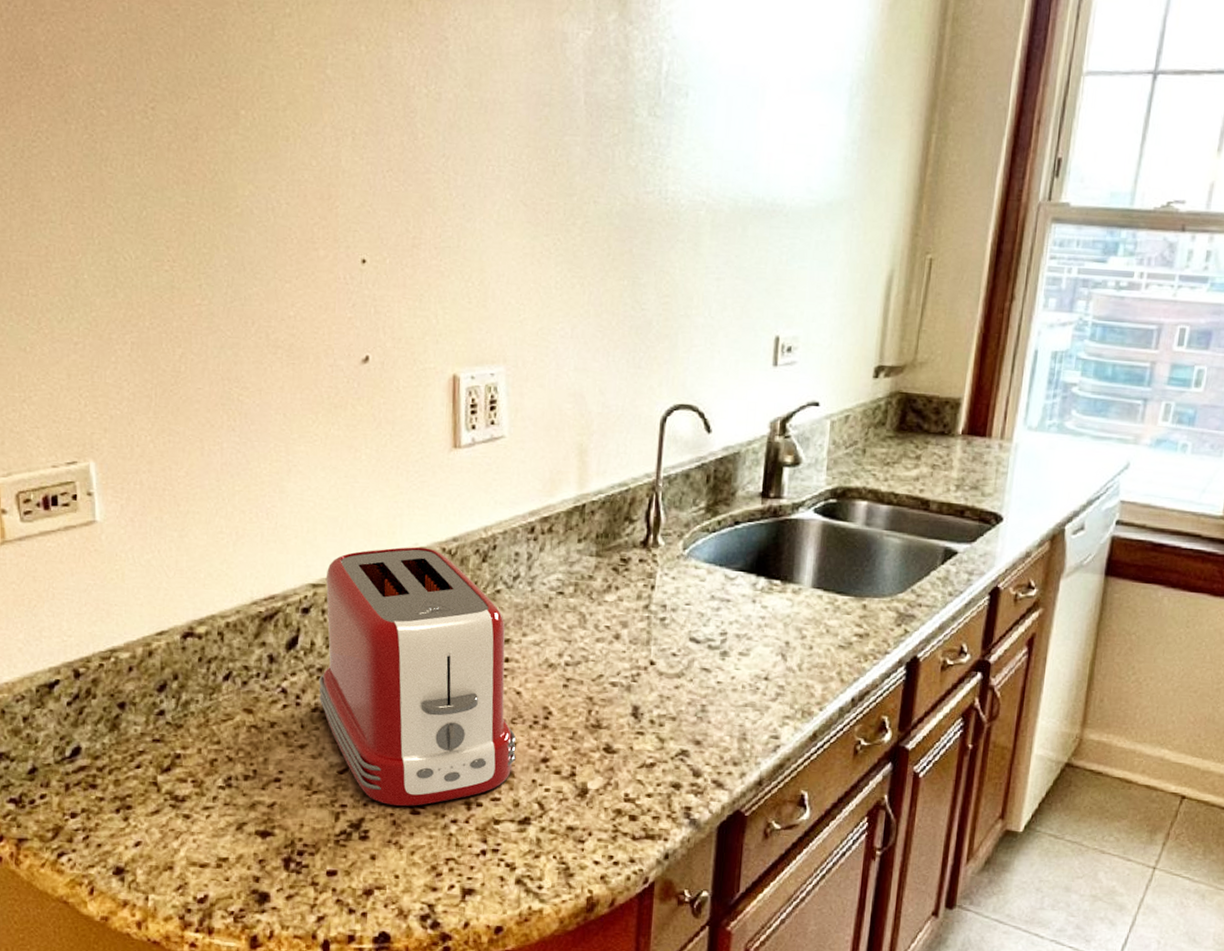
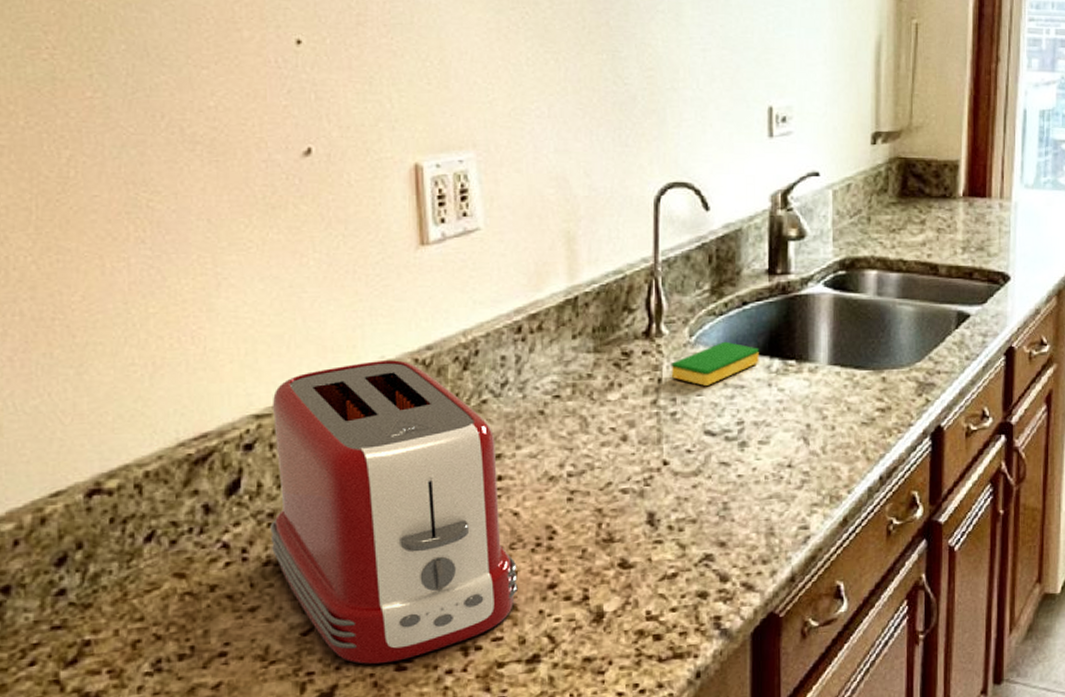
dish sponge: none [663,556,747,596] -> present [671,341,759,386]

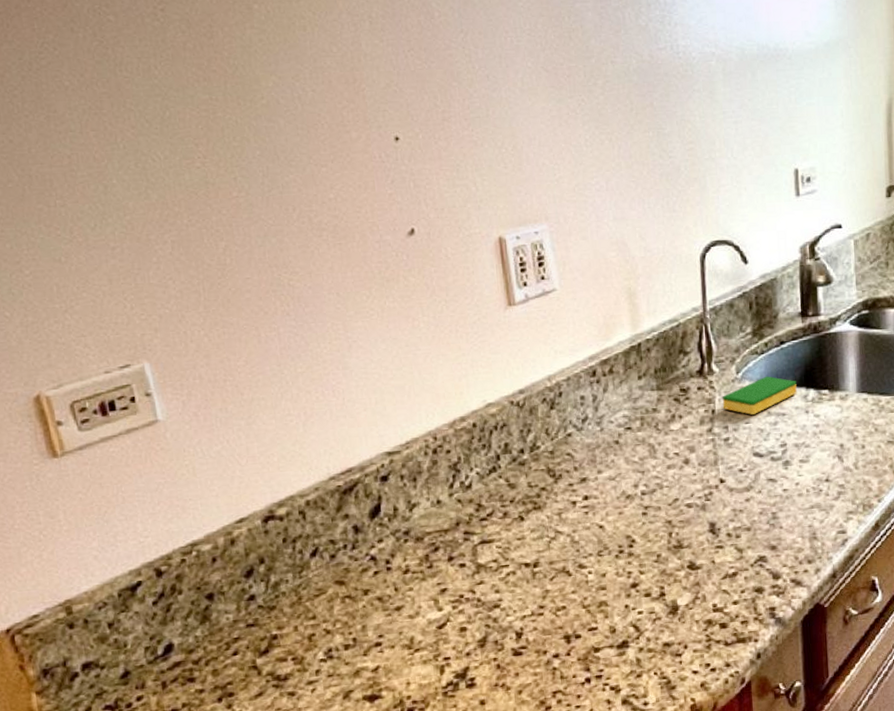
toaster: present [270,360,518,664] -> none [400,403,607,651]

